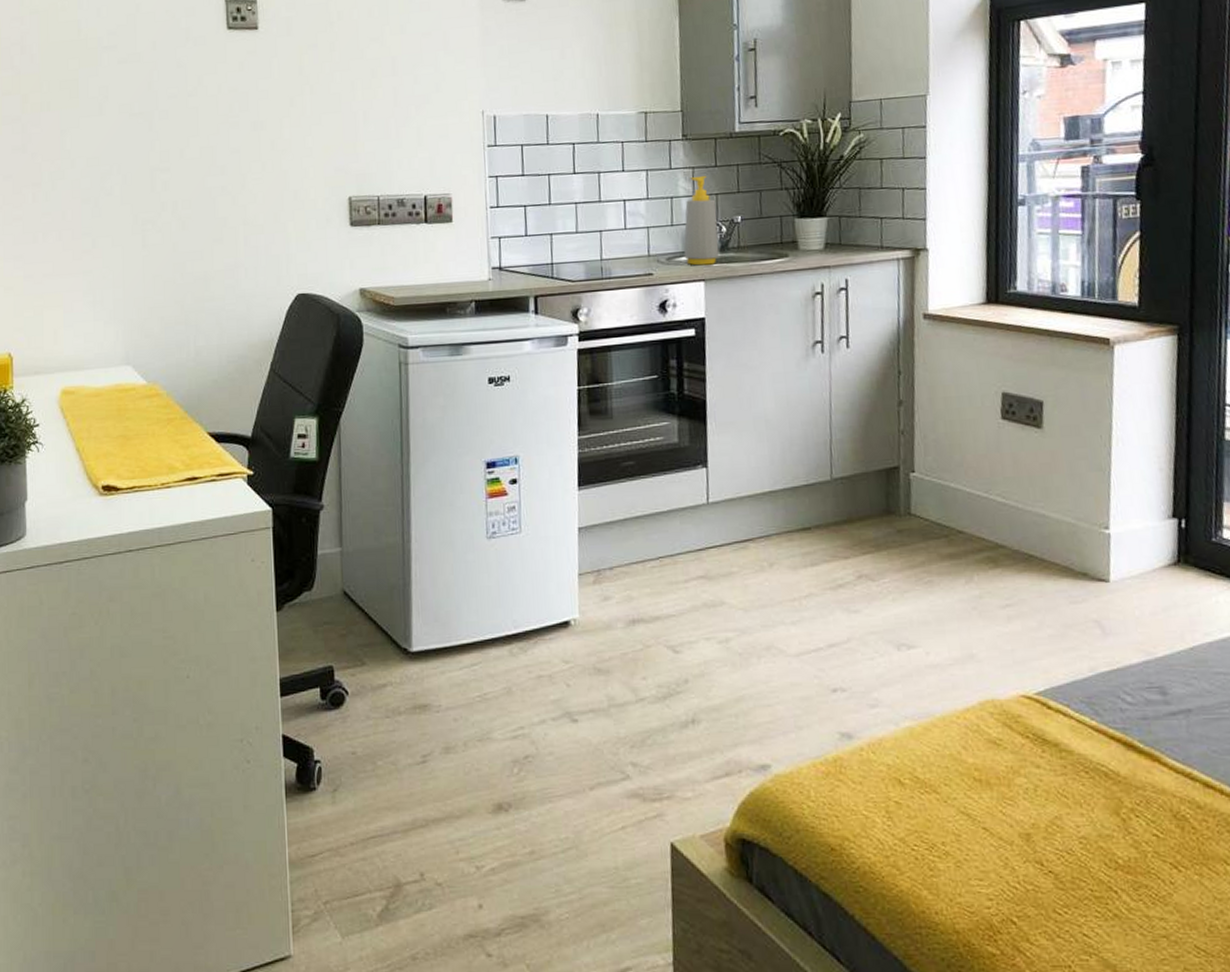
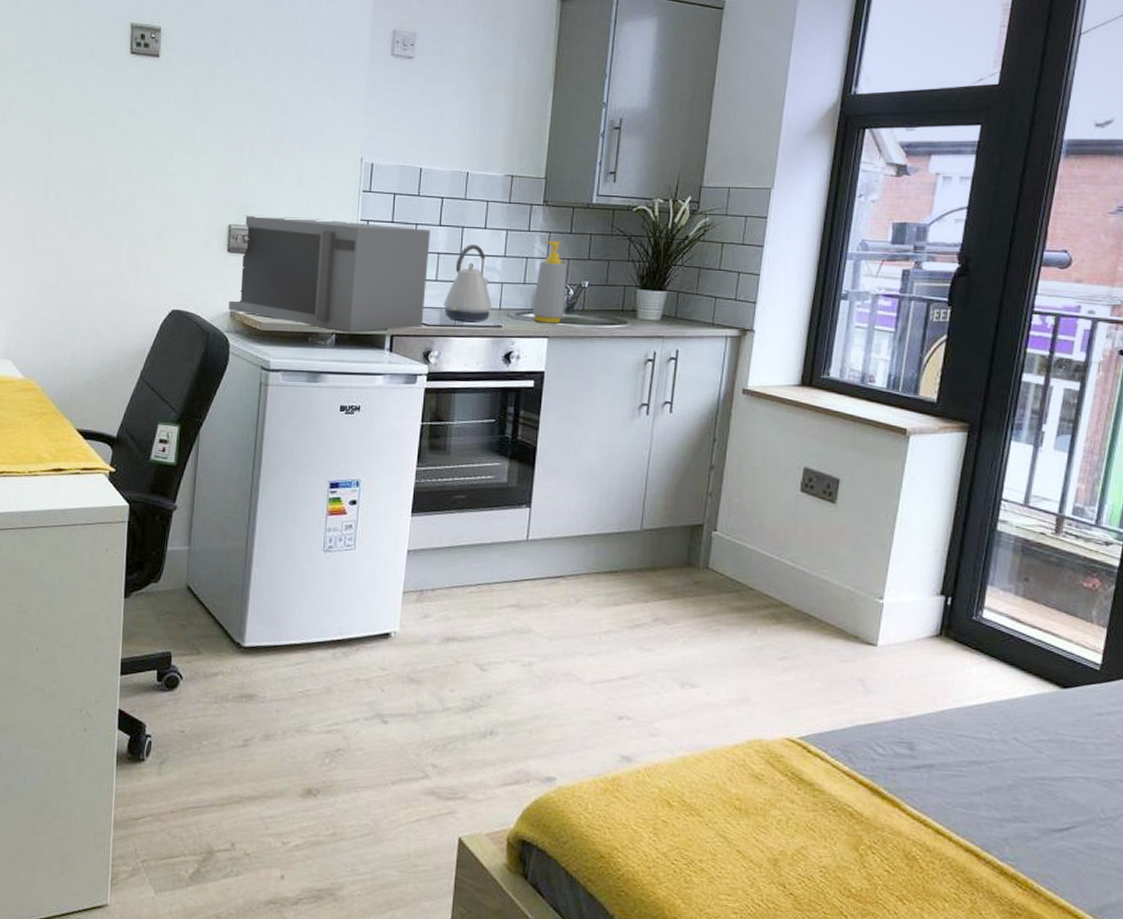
microwave: none [357,178,568,298] -> present [228,215,431,333]
kettle: none [587,190,640,274] -> present [444,245,492,323]

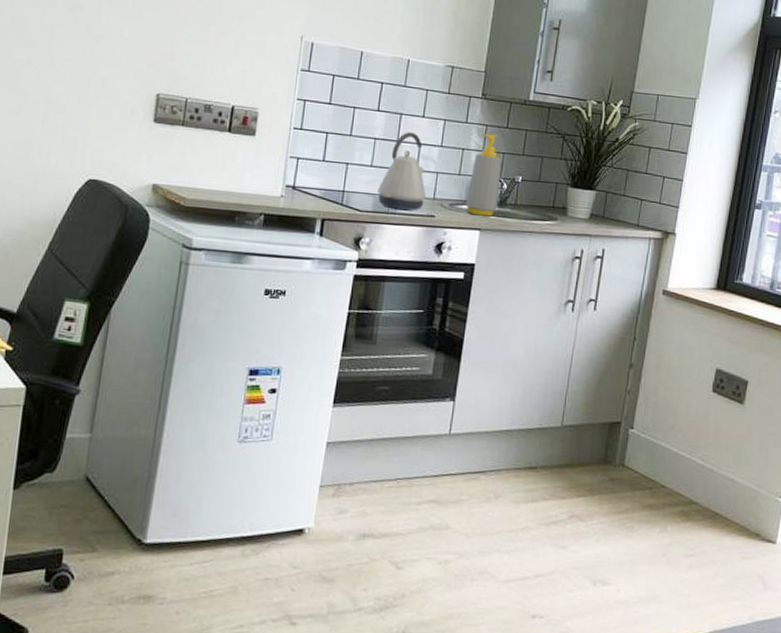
microwave: present [228,215,431,333] -> none [151,85,369,214]

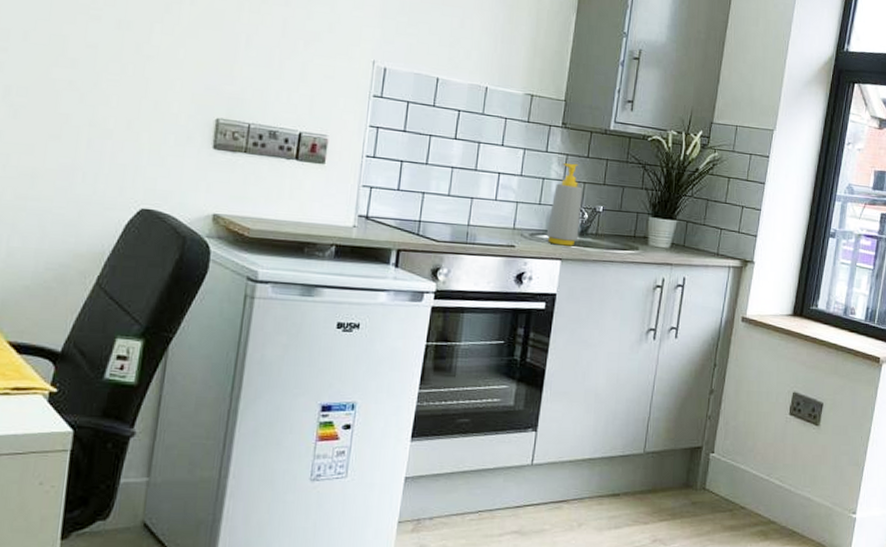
kettle: present [377,132,426,211] -> none [455,161,506,241]

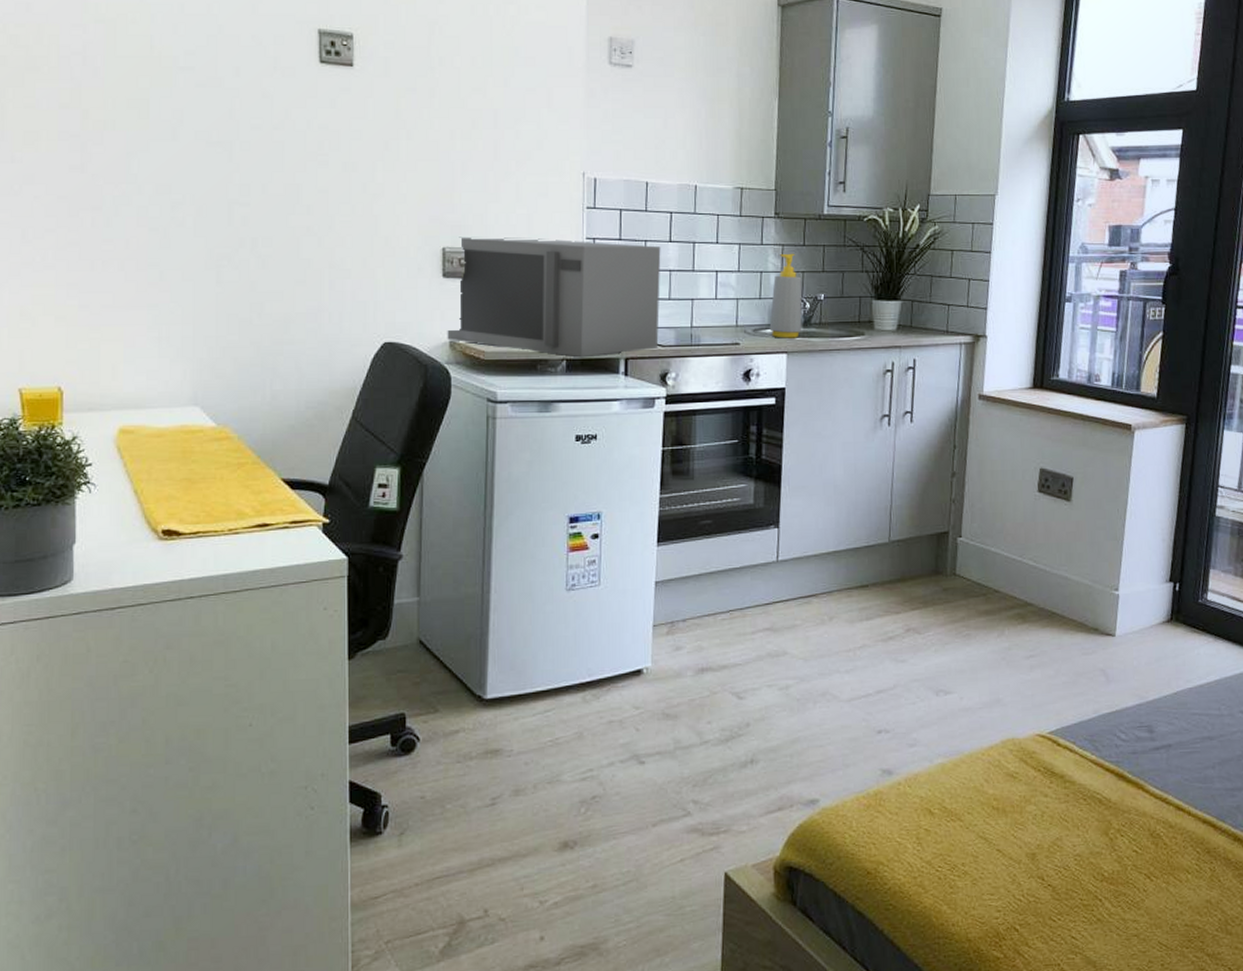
microwave: none [211,109,445,245] -> present [447,236,661,358]

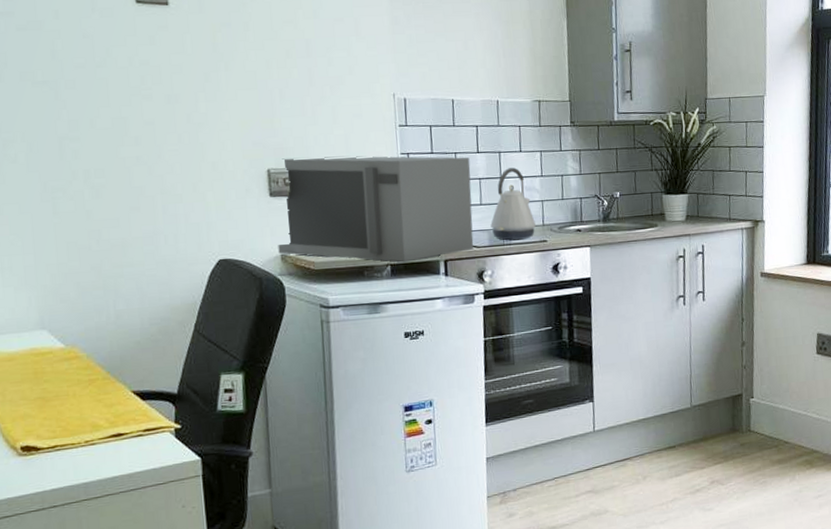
kettle: none [678,260,728,341] -> present [490,168,536,241]
soap bottle: present [769,253,802,338] -> none [572,157,602,234]

